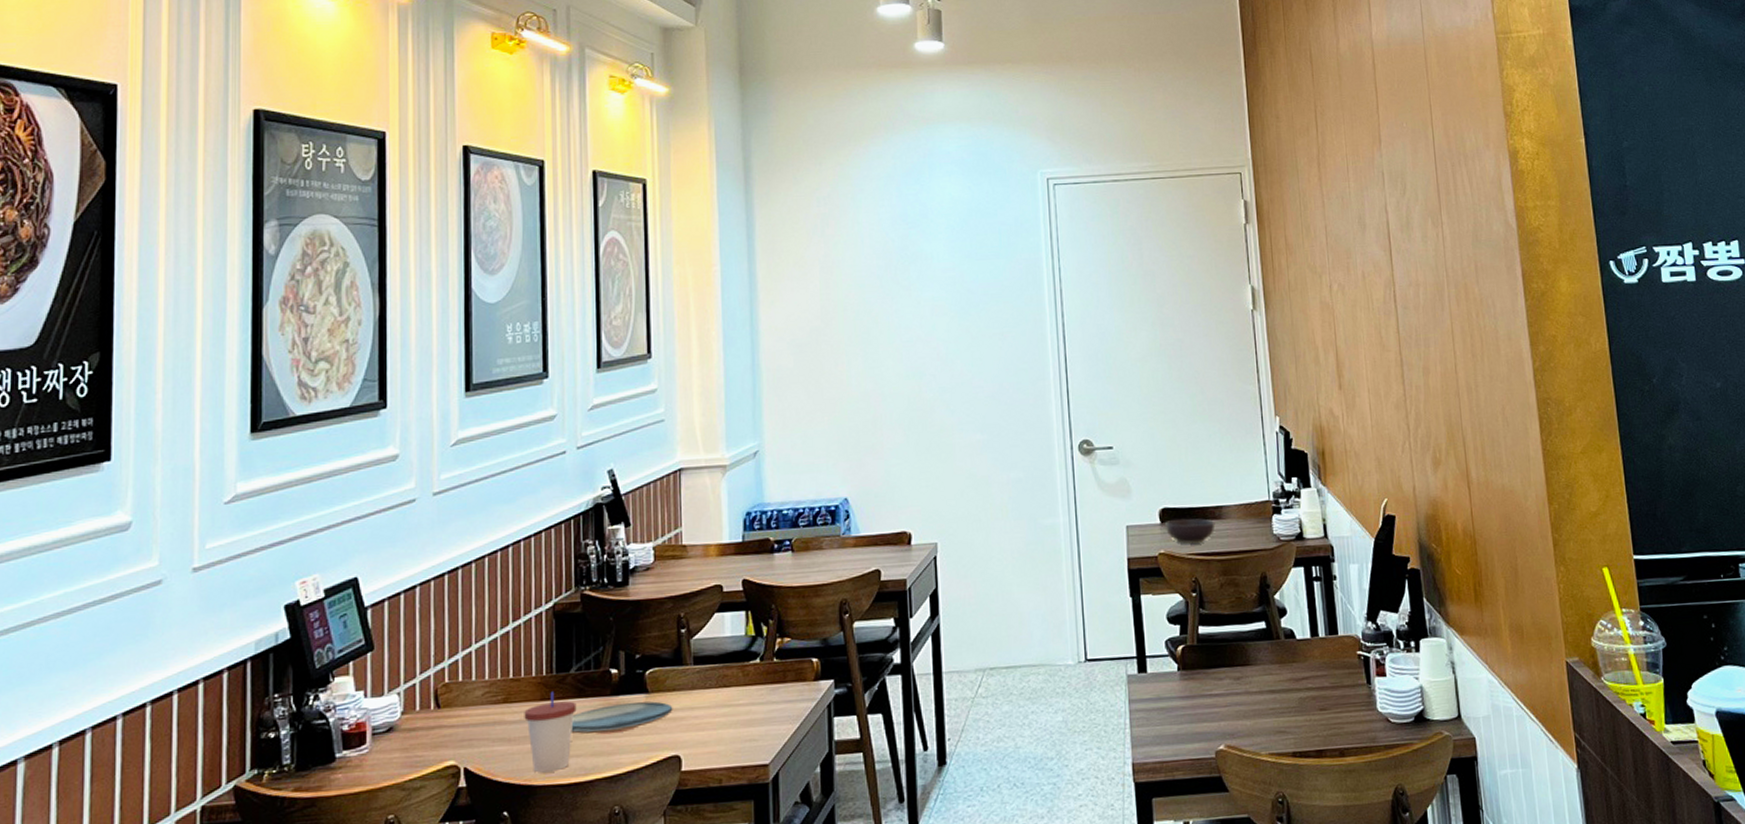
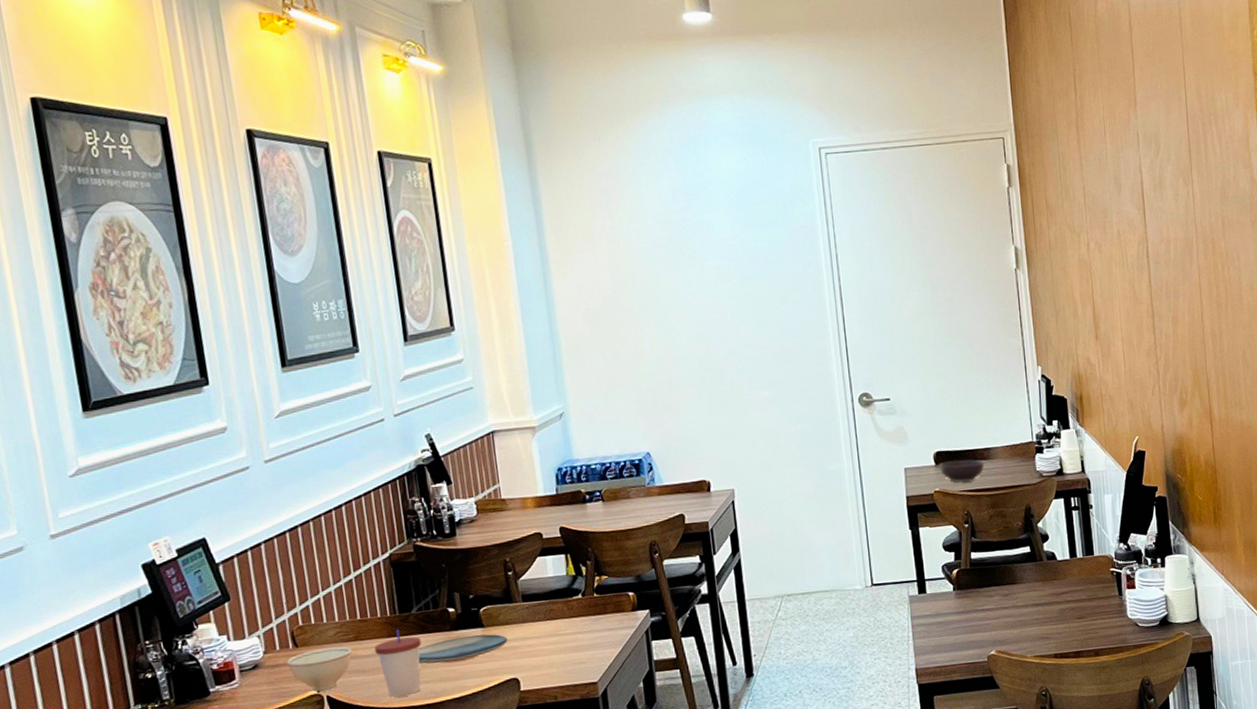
bowl: none [425,709,499,763] -> present [287,646,352,692]

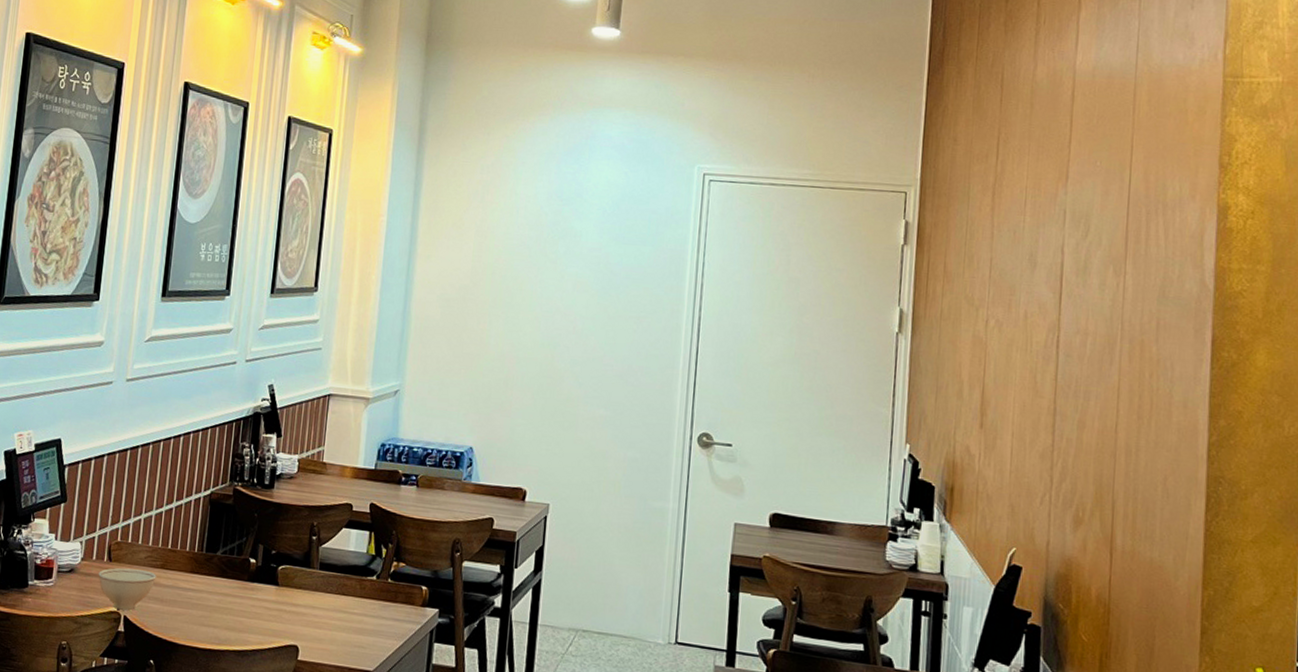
cup: present [374,629,422,698] -> none [175,567,219,636]
plate: present [417,634,508,664] -> none [211,589,298,615]
bowl: present [939,459,985,482] -> none [774,526,826,555]

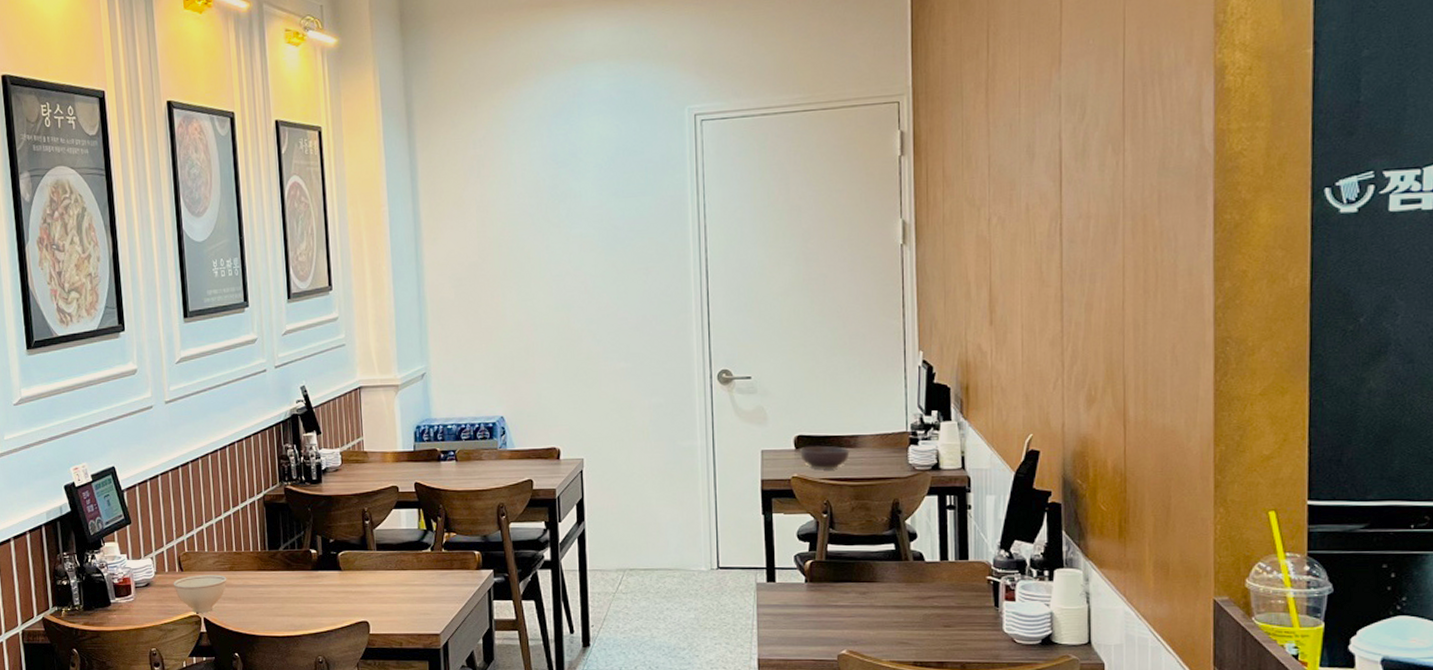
bowl: none [774,526,826,555] -> present [800,446,850,470]

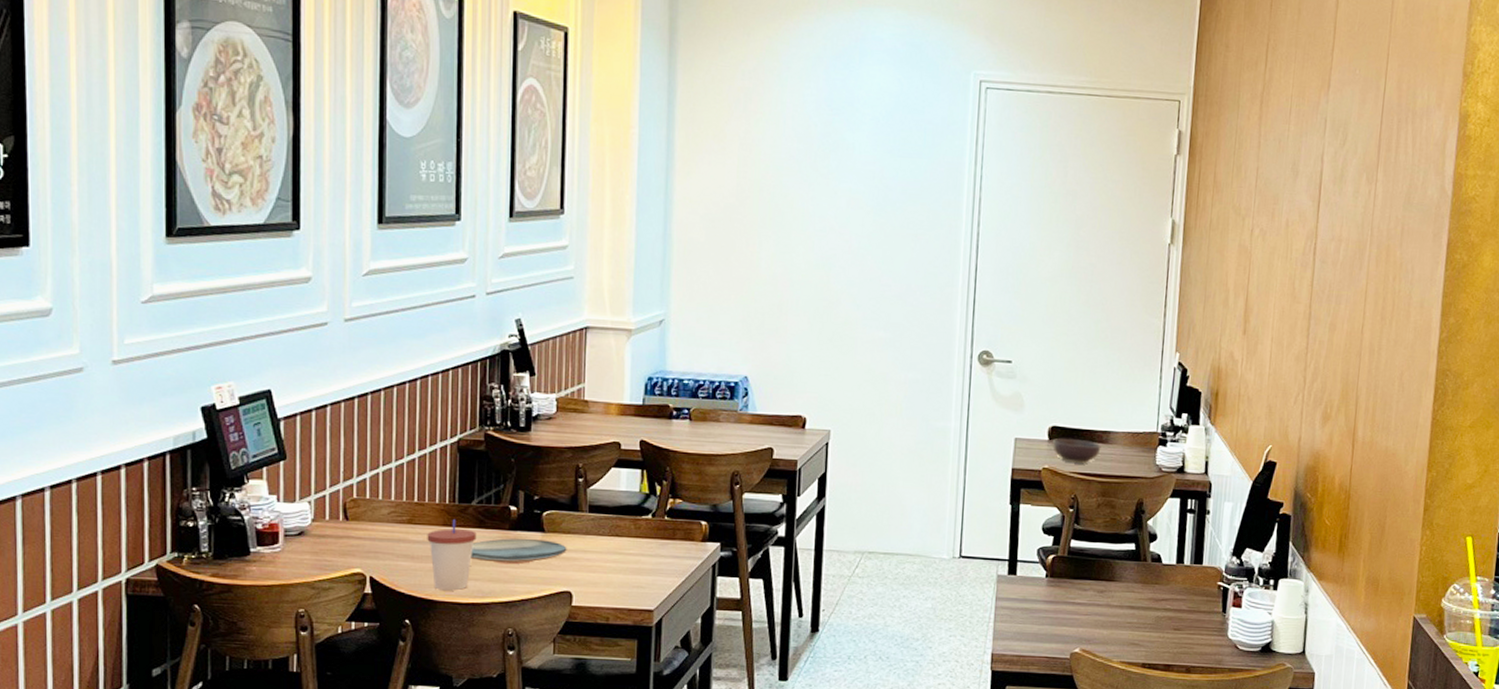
bowl: present [173,575,227,613] -> none [334,526,404,571]
cup: none [246,564,286,626] -> present [427,519,477,591]
plate: none [282,576,362,601] -> present [470,538,567,565]

